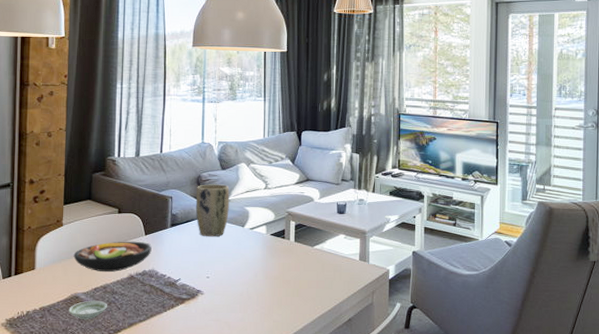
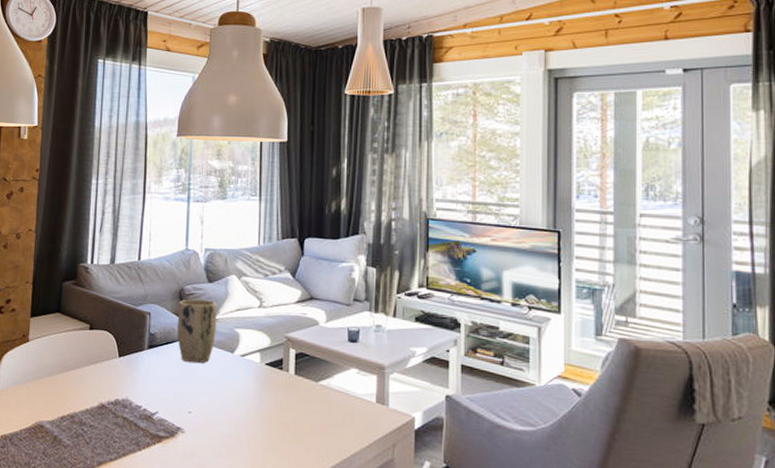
saucer: present [68,300,107,319] -> none [32,431,75,454]
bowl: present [73,241,152,273] -> none [39,362,126,399]

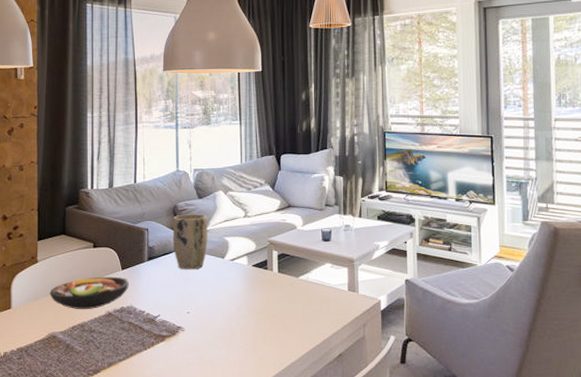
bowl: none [39,362,126,399] -> present [49,276,129,310]

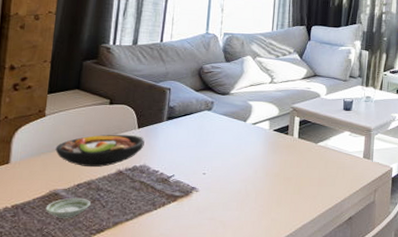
saucer: none [46,339,85,360] -> present [45,197,91,218]
plant pot: present [172,214,208,270] -> none [195,76,233,132]

